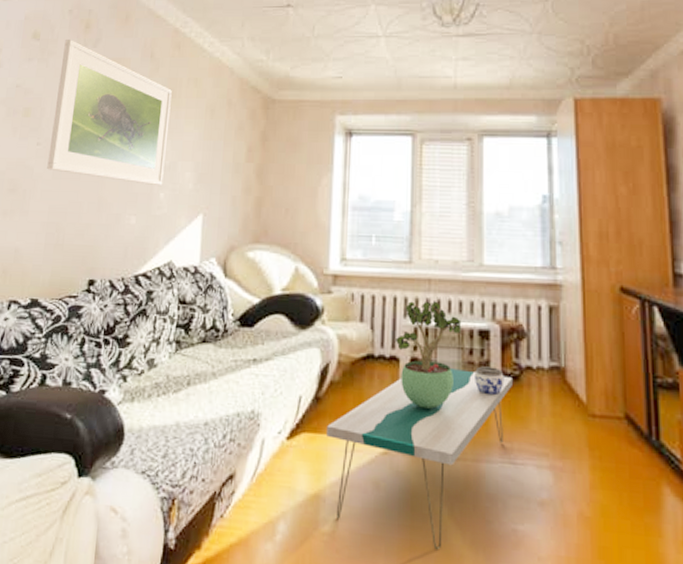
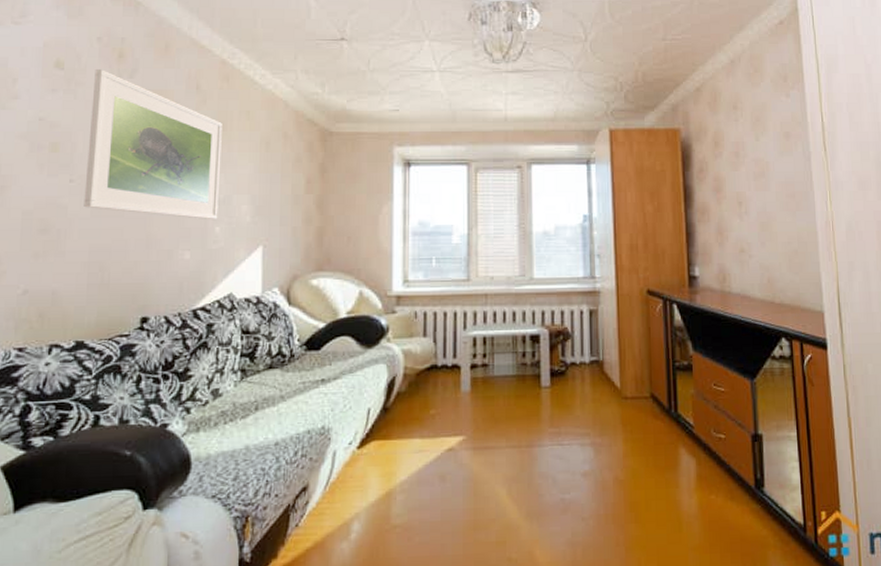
coffee table: present [327,369,514,551] -> none [396,370,561,525]
potted plant: present [396,299,462,409] -> none [457,312,515,407]
jar: present [475,366,504,396] -> none [528,366,553,390]

